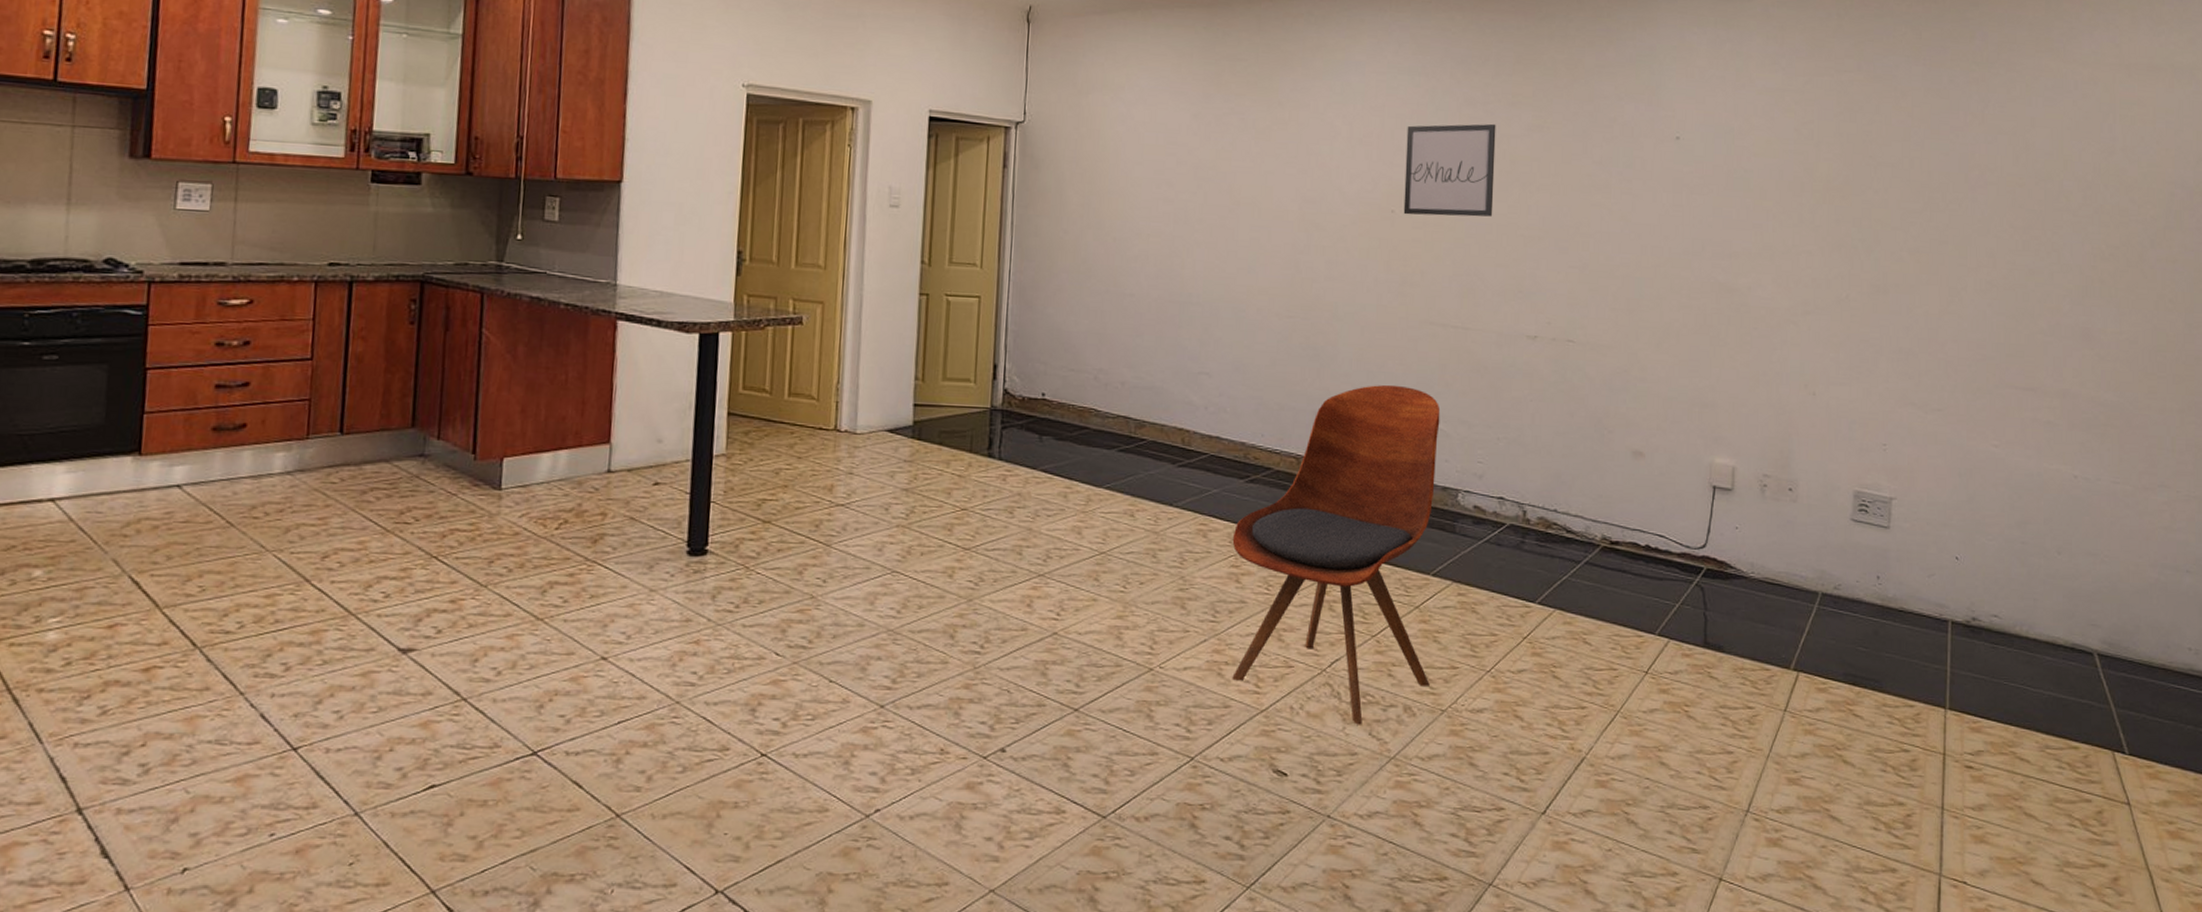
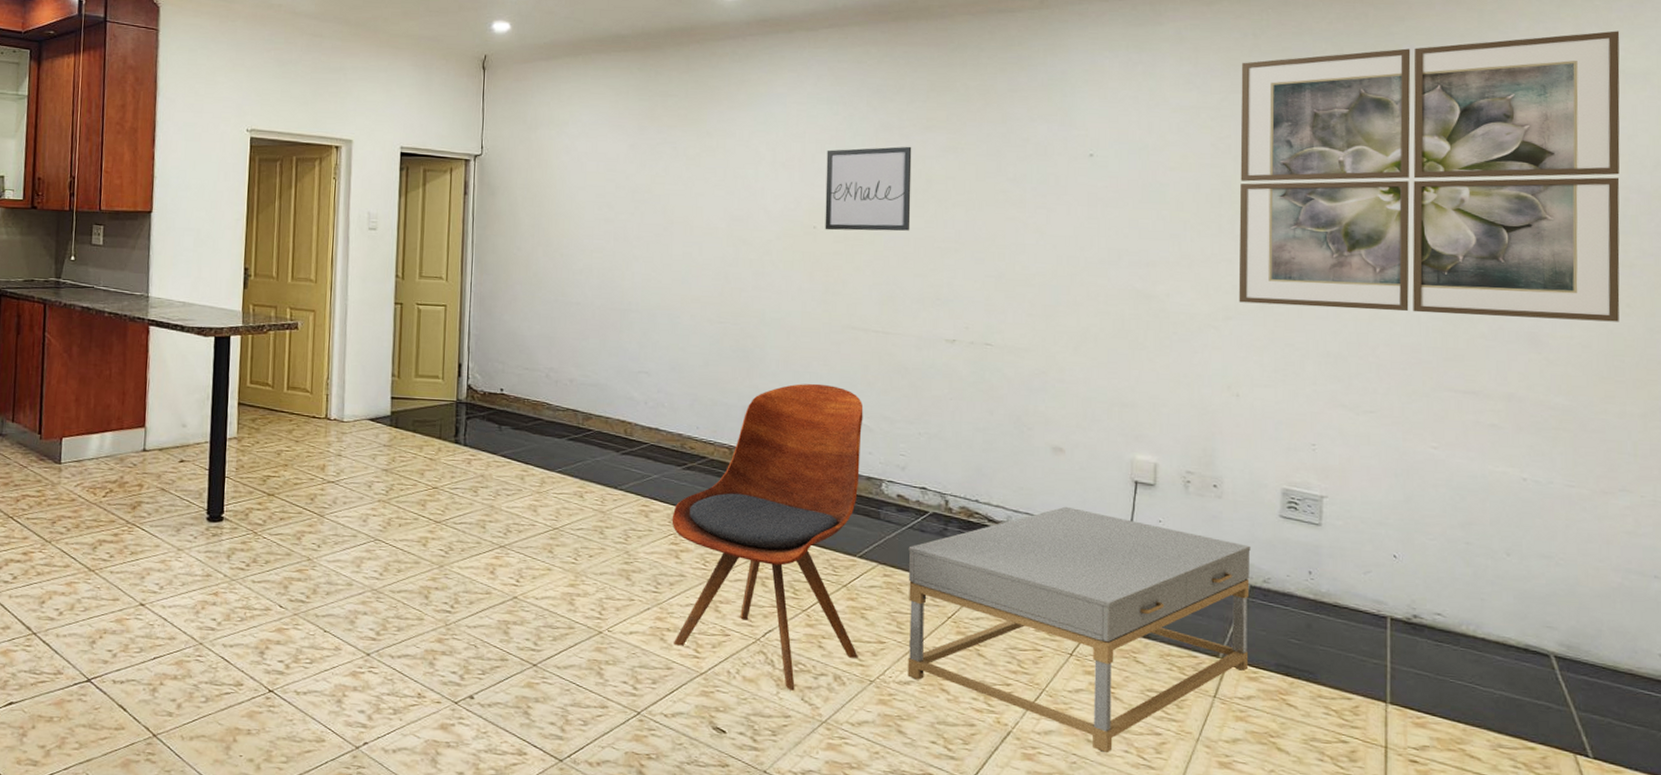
coffee table: none [1480,514,1823,776] -> present [907,506,1251,754]
wall art: none [1817,24,2170,318] -> present [1238,31,1620,322]

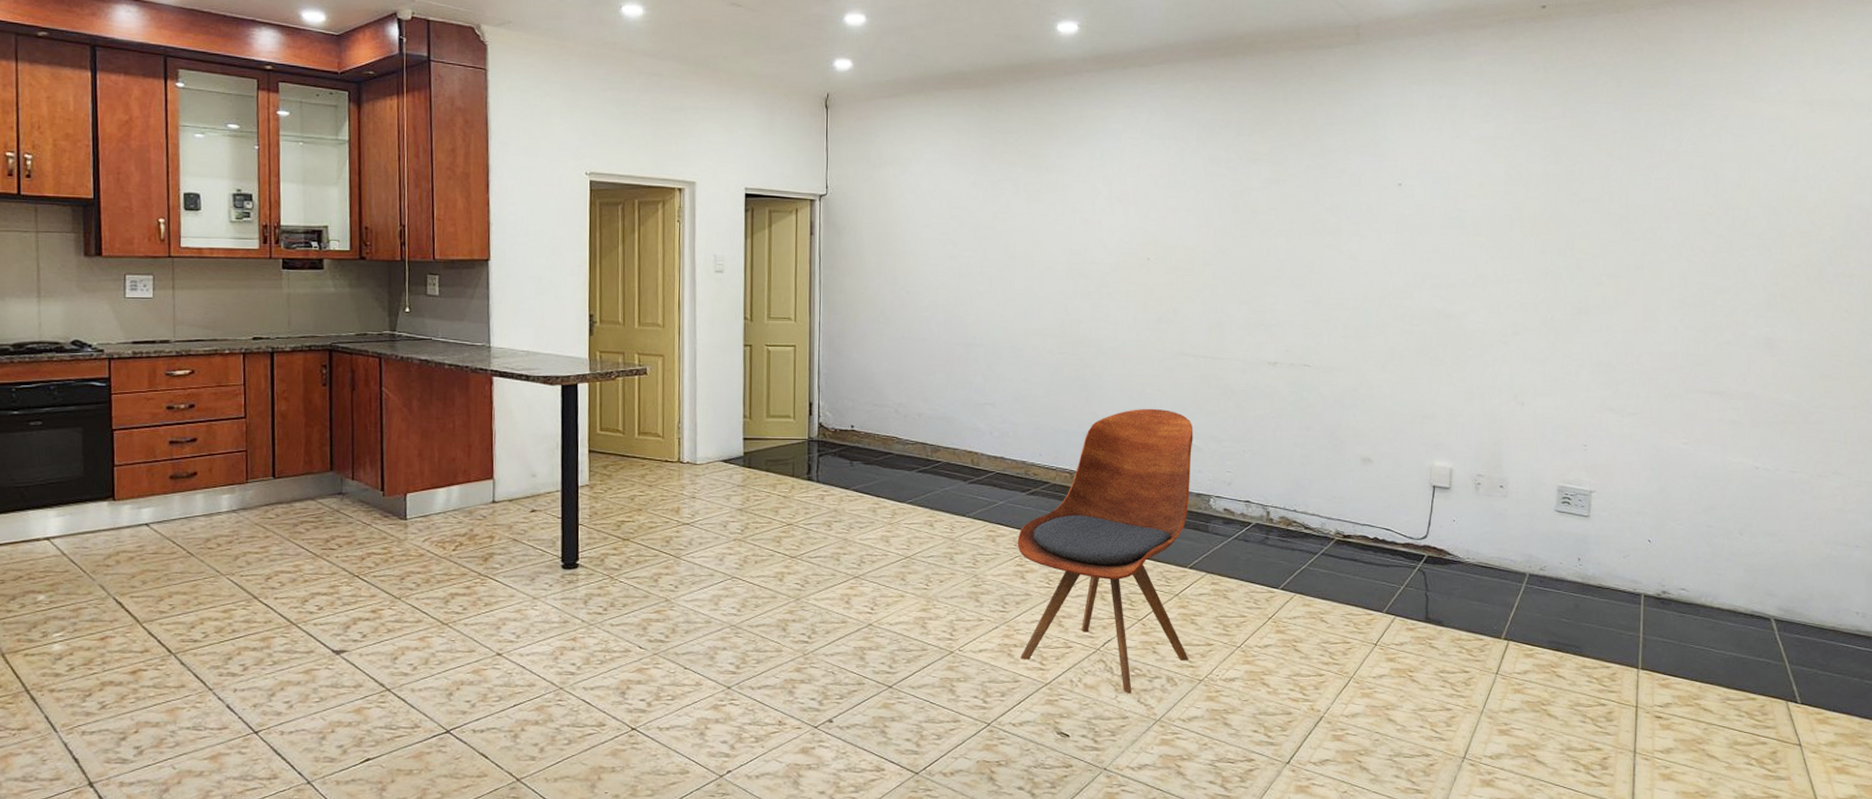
wall art: present [825,146,912,231] -> none [1158,179,1238,262]
coffee table: present [907,506,1251,754] -> none [1232,511,1530,730]
wall art: present [1238,31,1620,322] -> none [1525,63,1851,326]

